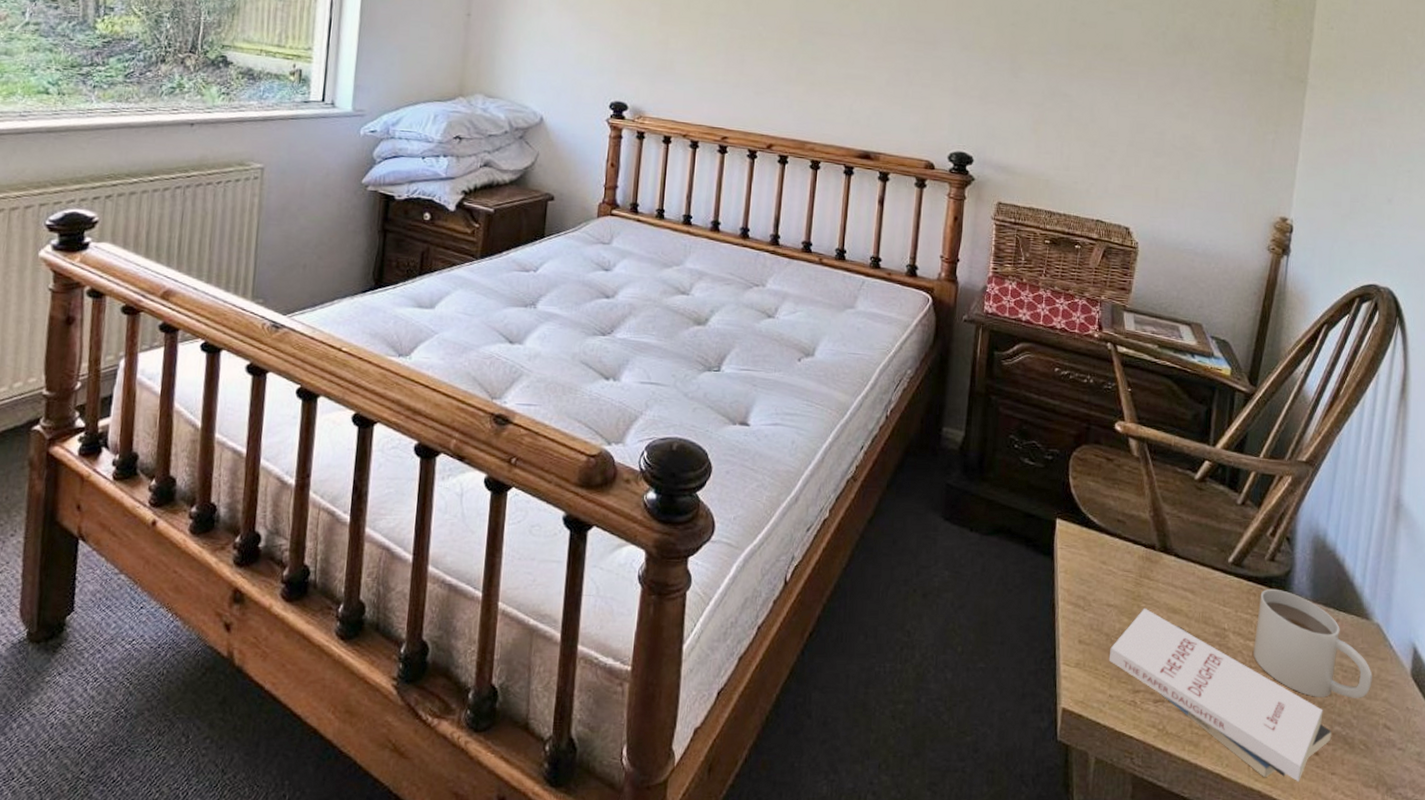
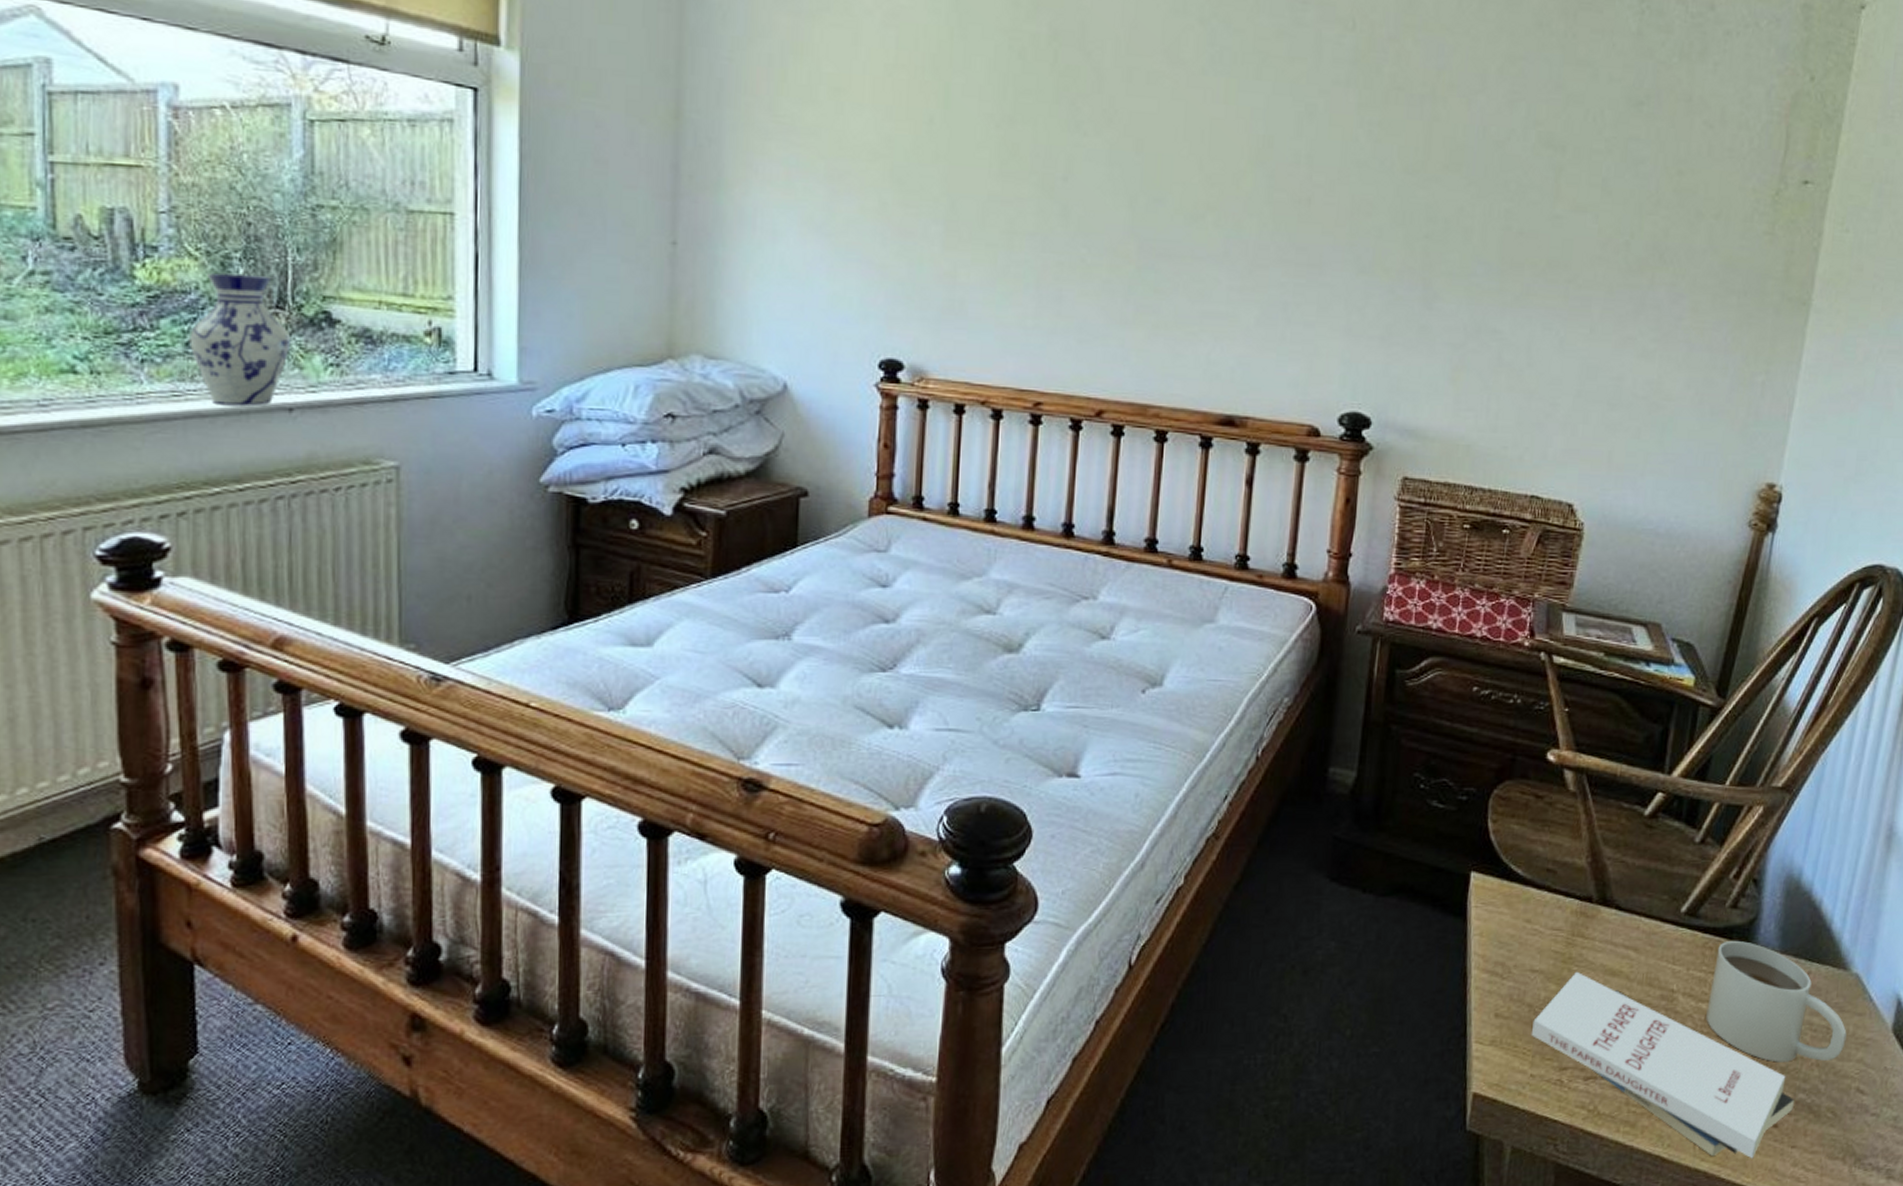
vase: none [127,27,198,122] -> present [189,273,291,407]

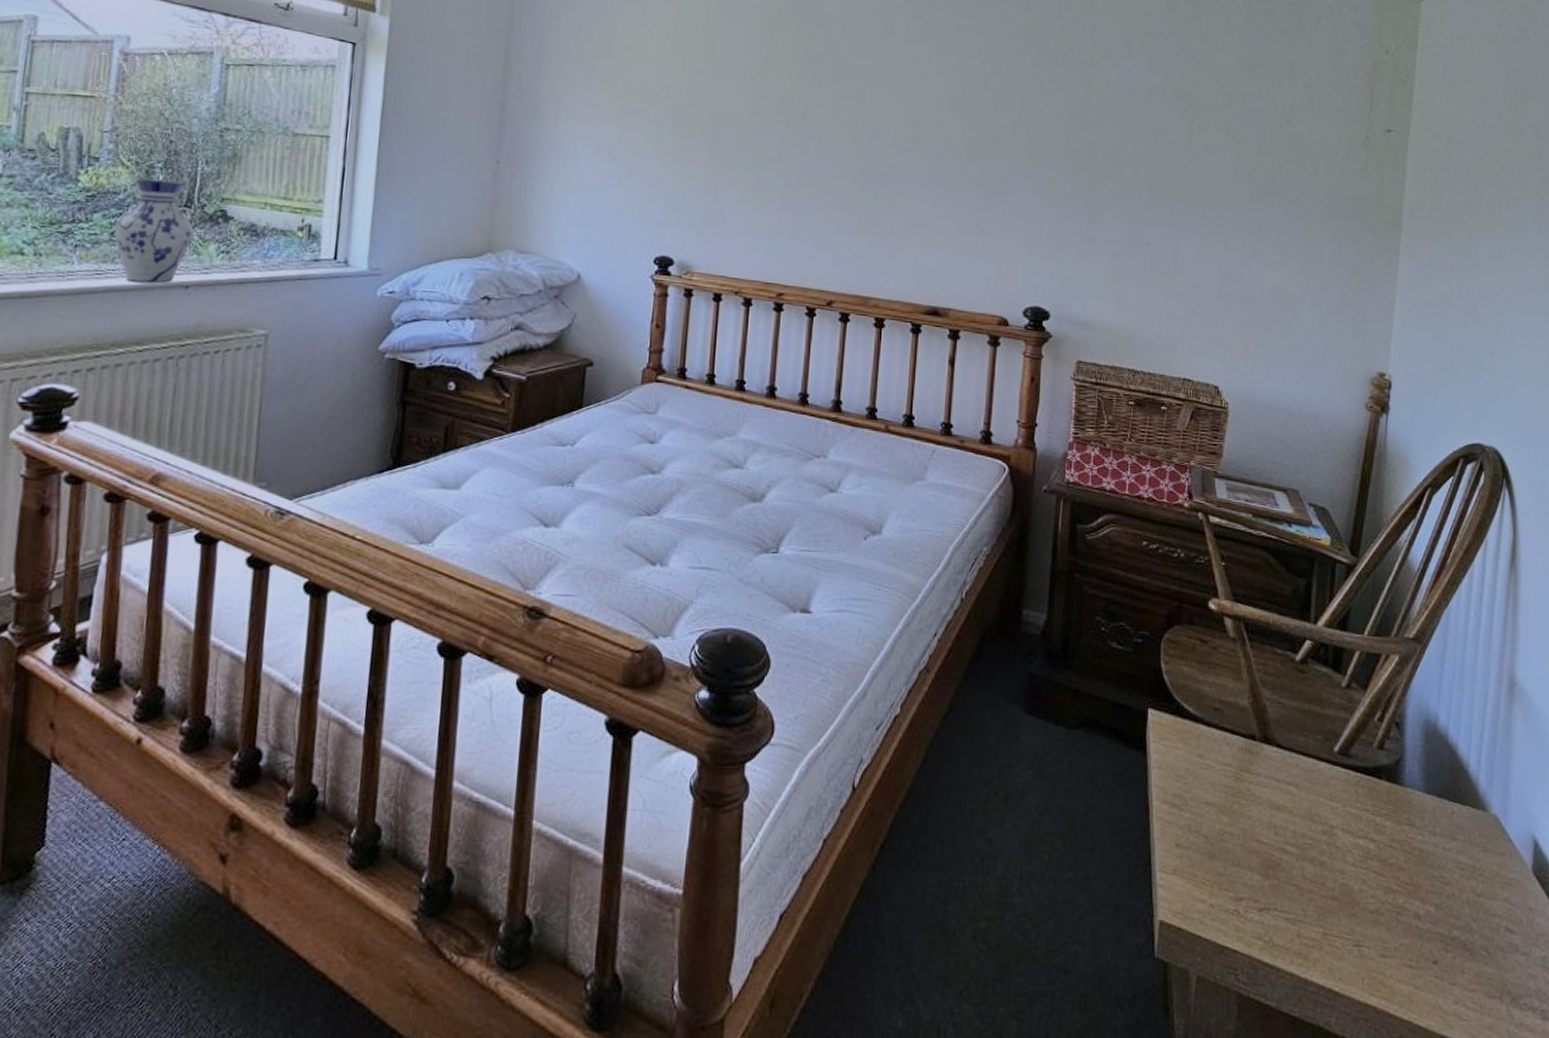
books: present [1531,971,1794,1159] -> none [1208,805,1450,995]
mug: present [1706,940,1847,1062] -> none [1364,779,1492,899]

